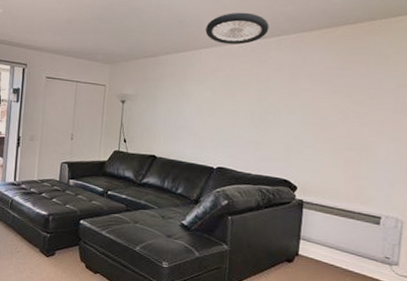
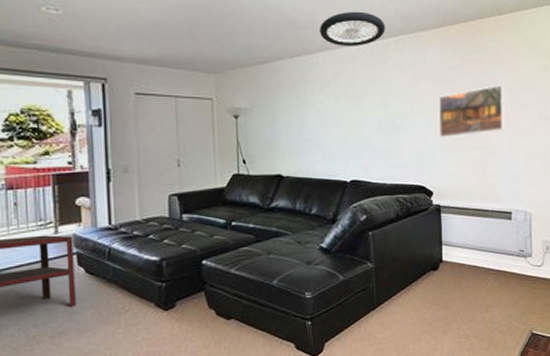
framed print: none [311,87,389,137] -> present [439,85,504,138]

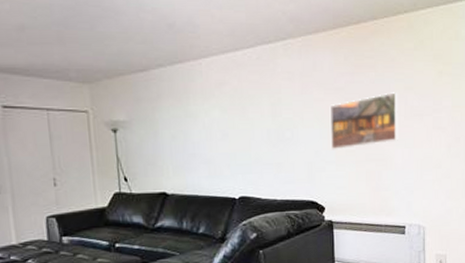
ceiling light: present [320,11,385,46] -> none [201,12,273,52]

